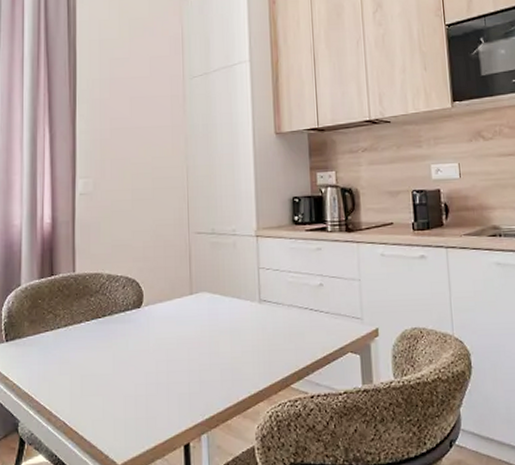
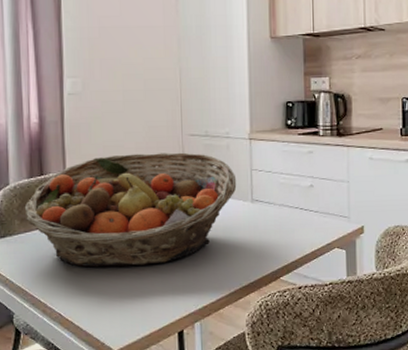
fruit basket: none [34,250,244,372] -> present [24,152,237,268]

